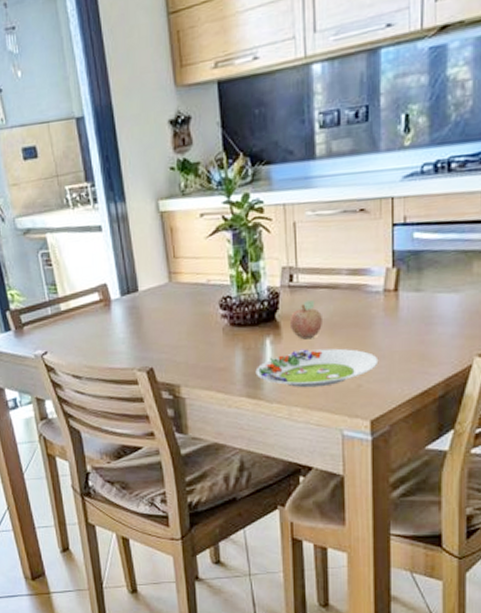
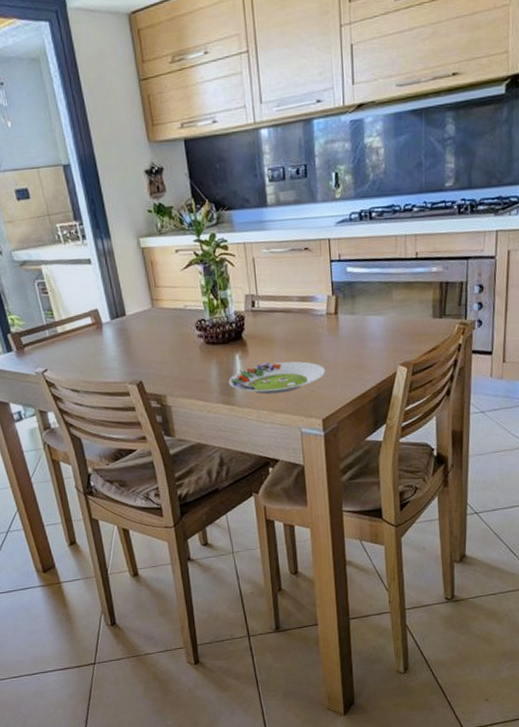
fruit: present [289,300,322,340] -> none [253,322,280,355]

